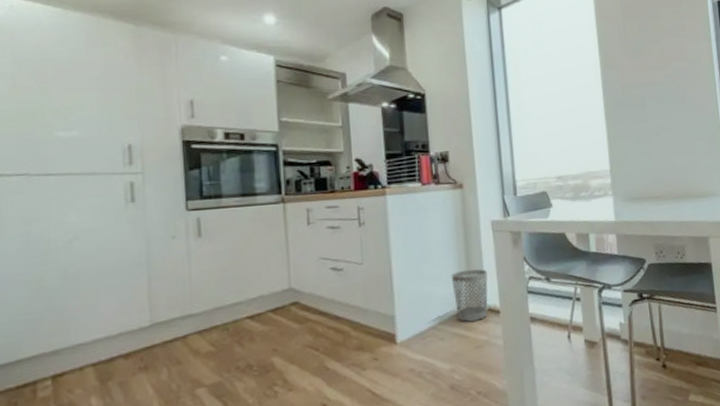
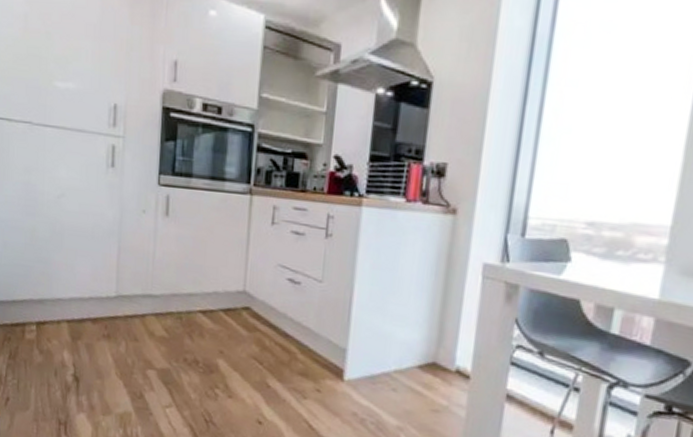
wastebasket: present [451,269,488,322] -> none [417,316,465,381]

